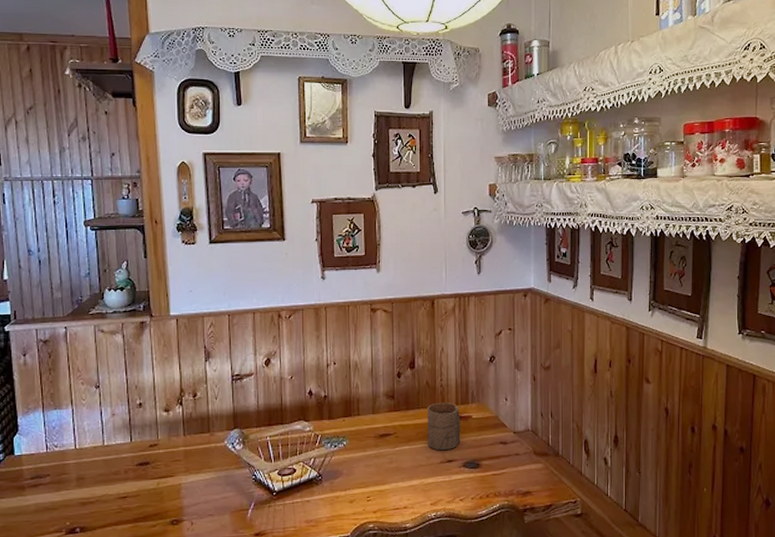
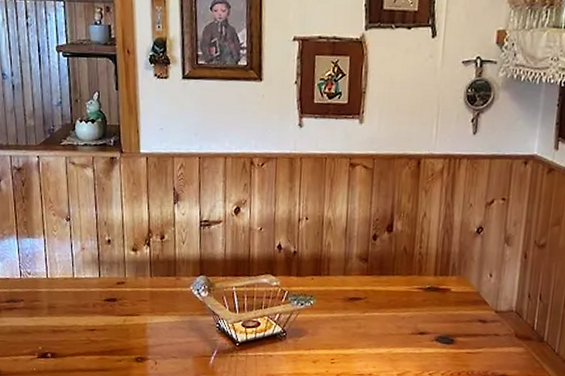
cup: present [427,402,461,450] -> none [400,271,438,322]

